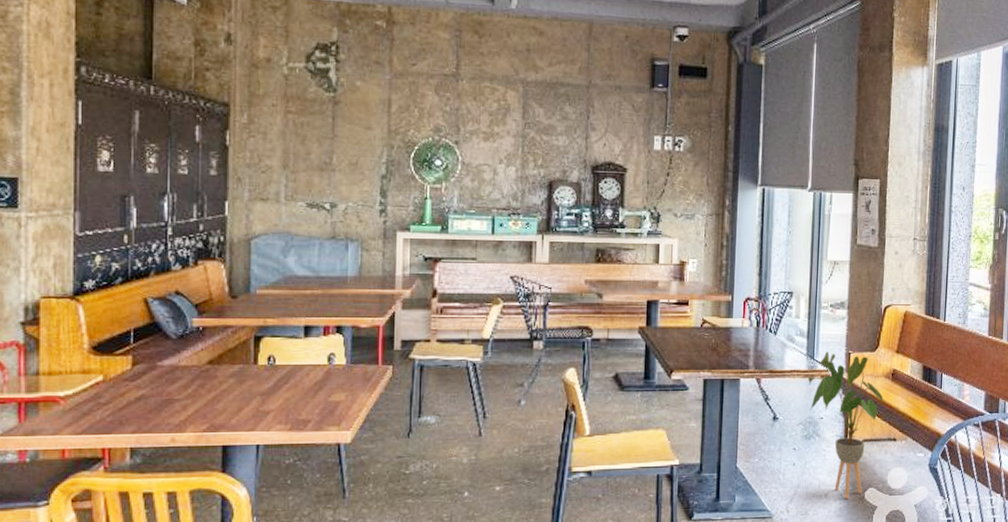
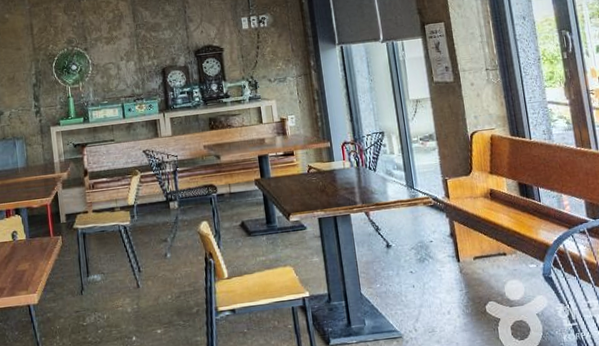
house plant: present [808,351,885,499] -> none [412,180,488,314]

